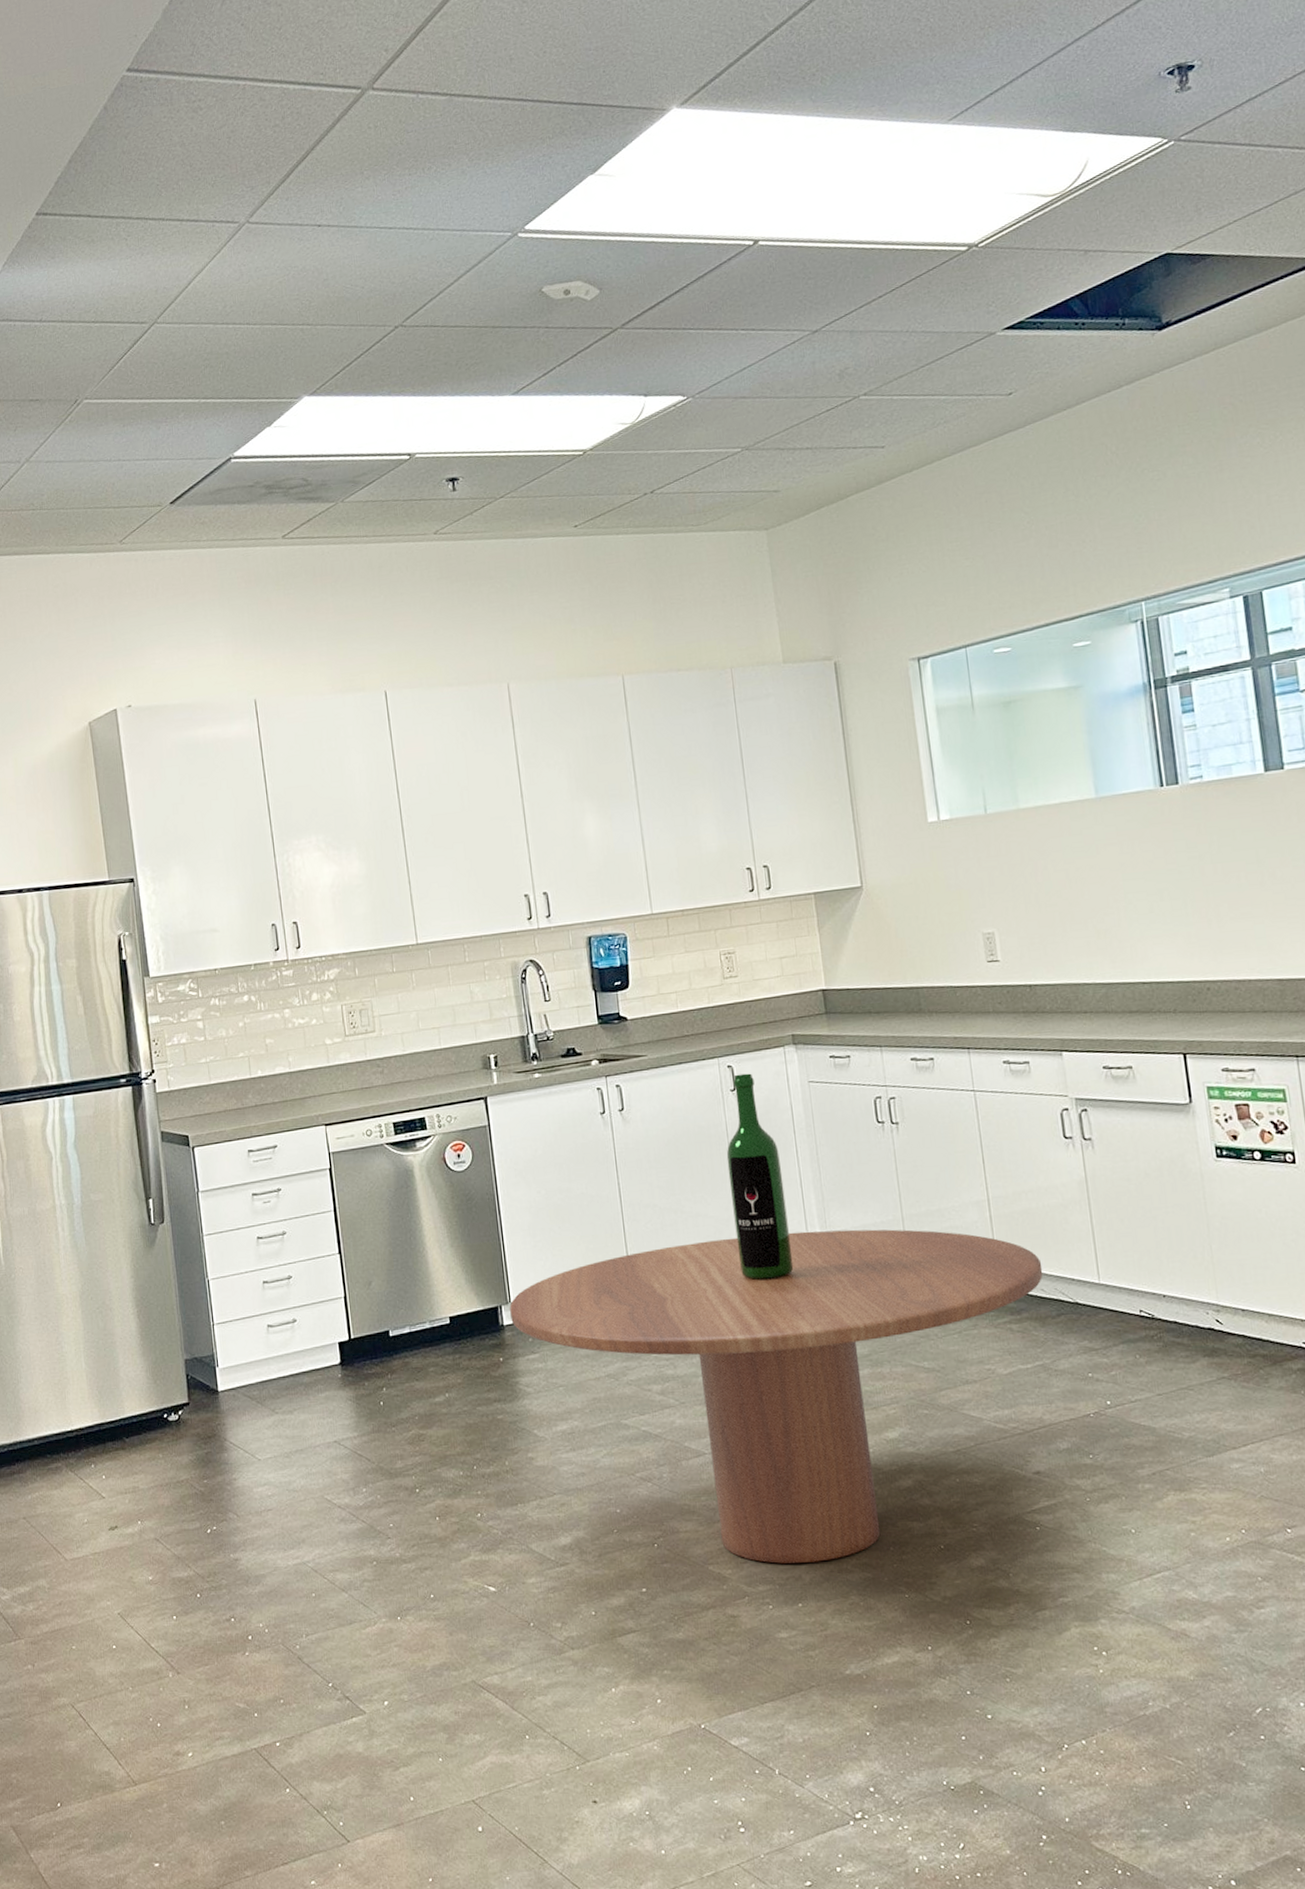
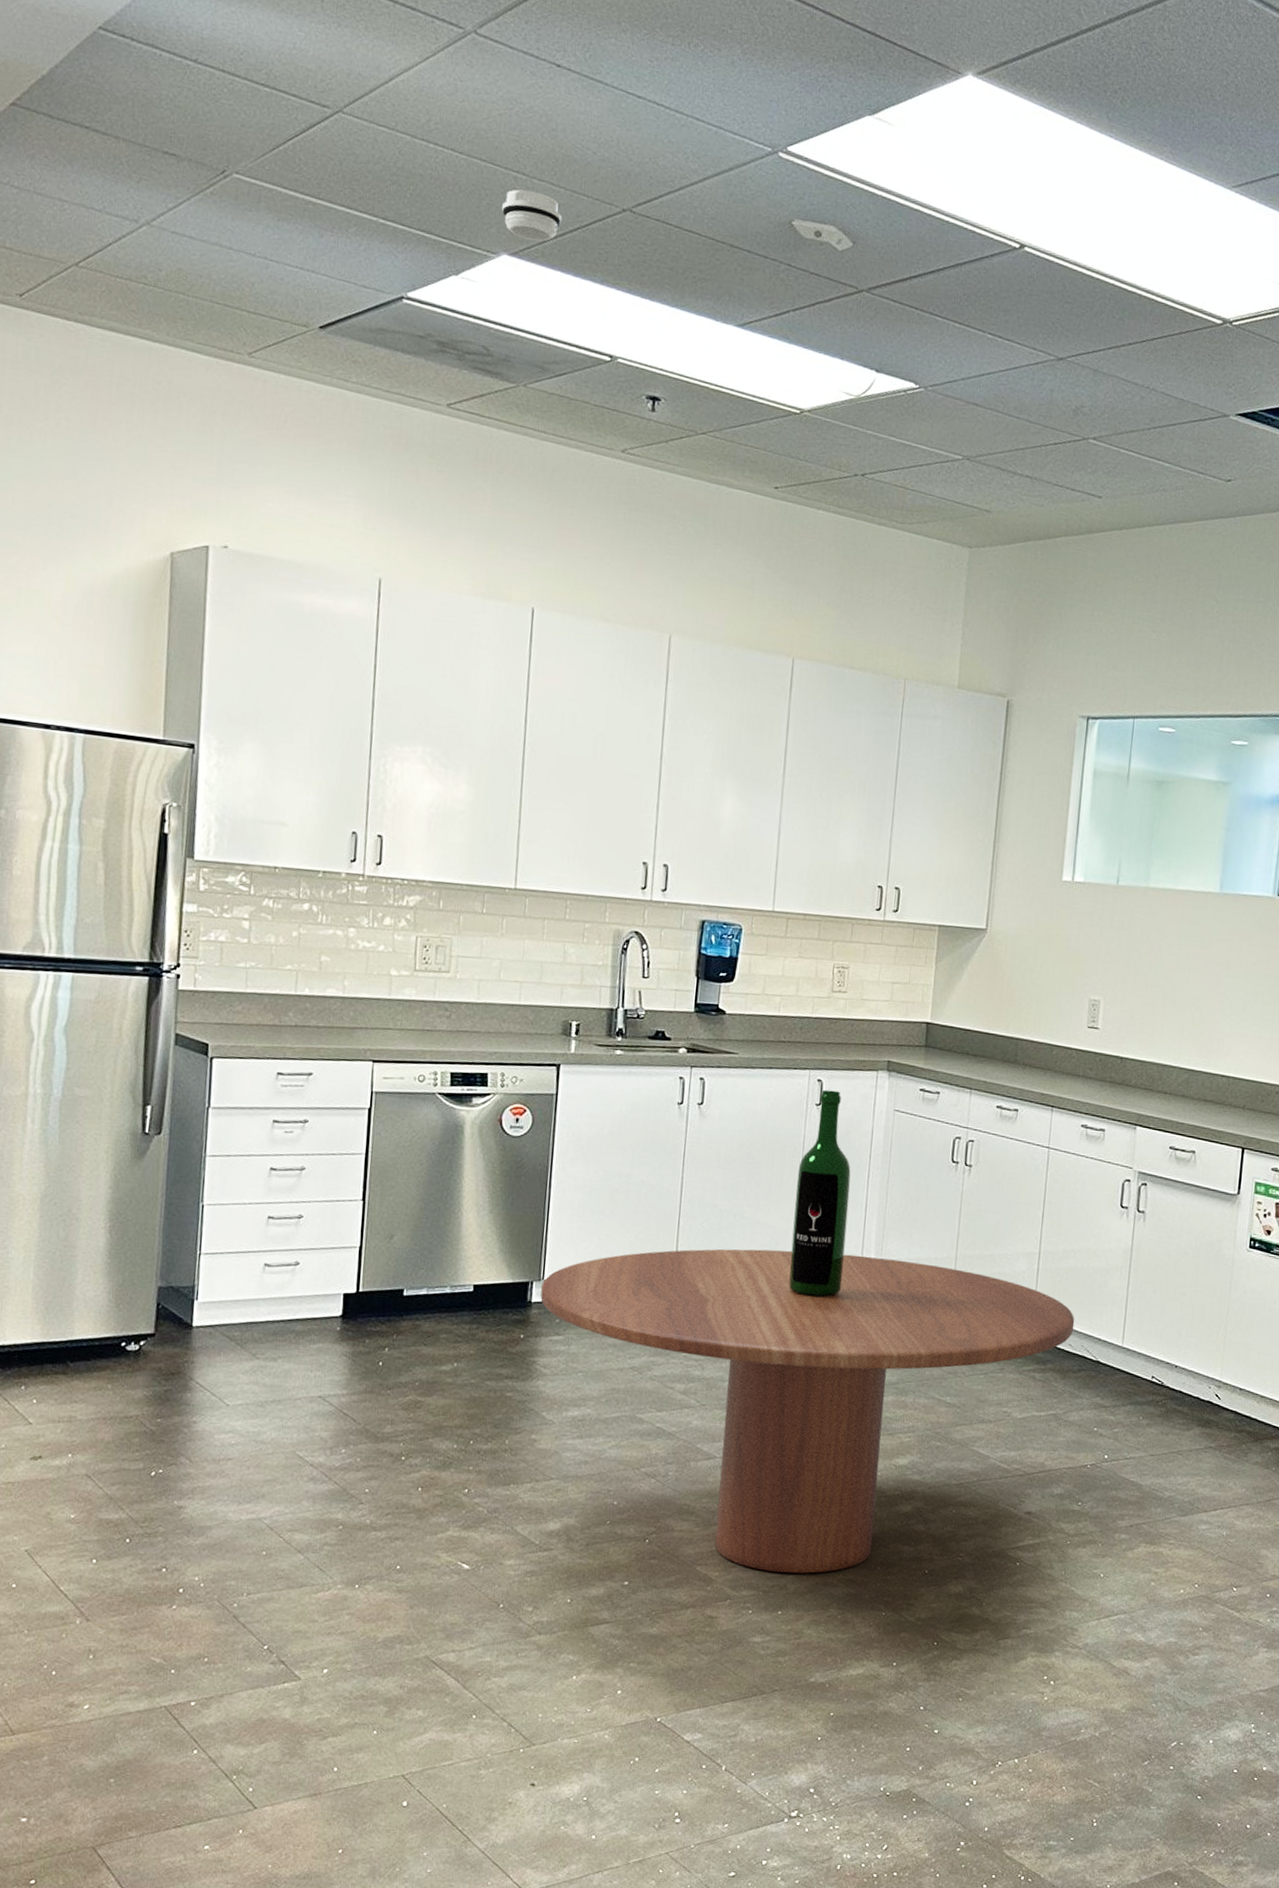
smoke detector: none [296,335,347,379] -> present [502,189,562,242]

